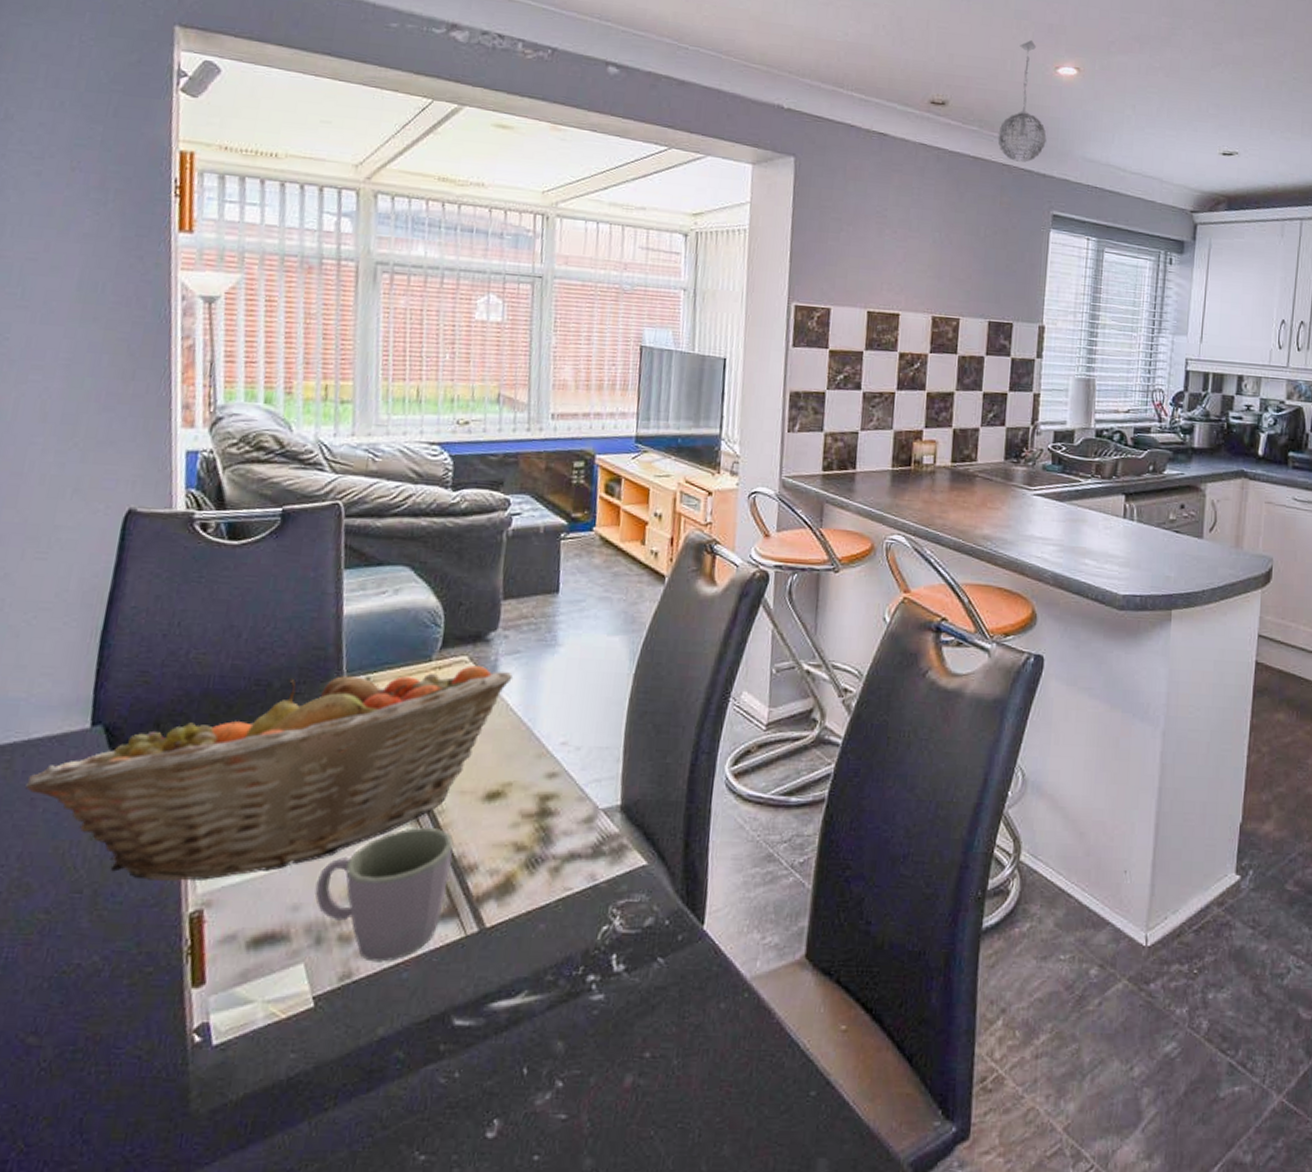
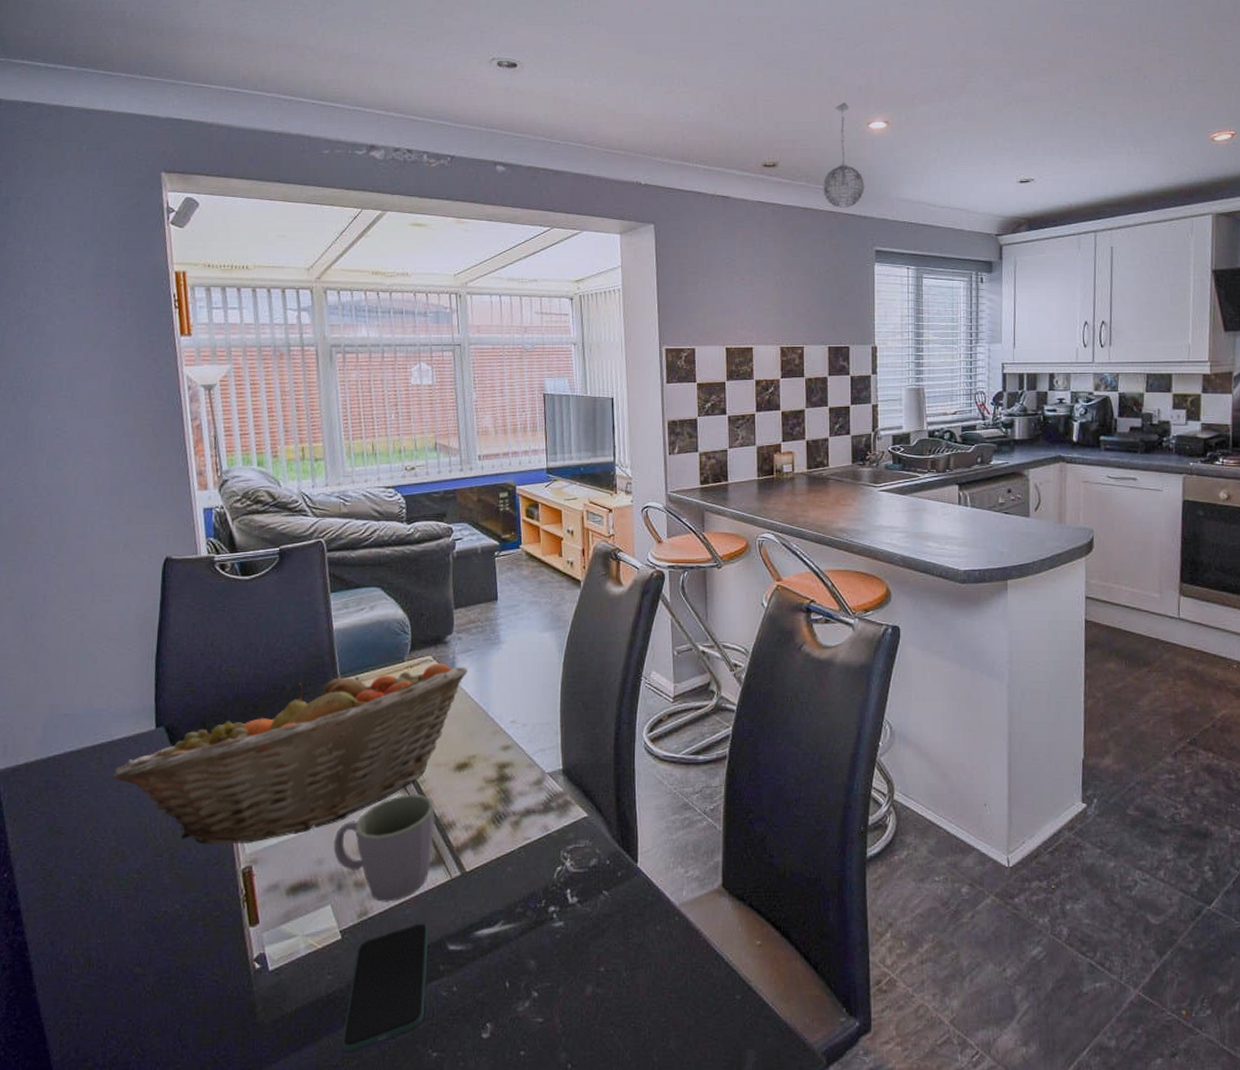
smartphone: none [300,990,430,1152] -> present [342,923,428,1051]

